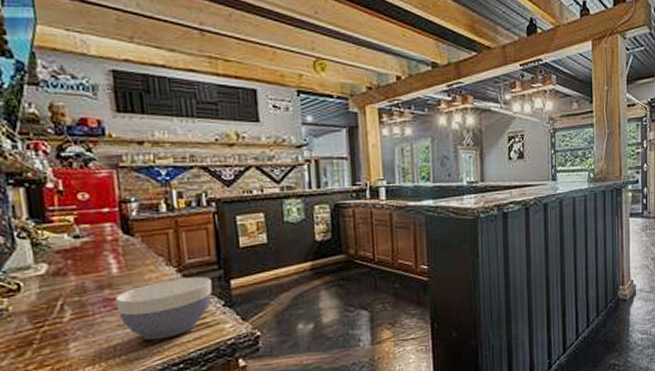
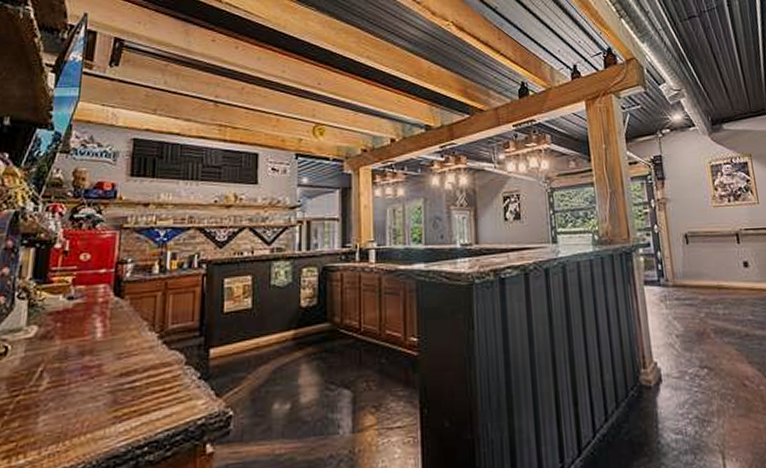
bowl: present [115,276,212,341] -> none [93,344,191,417]

